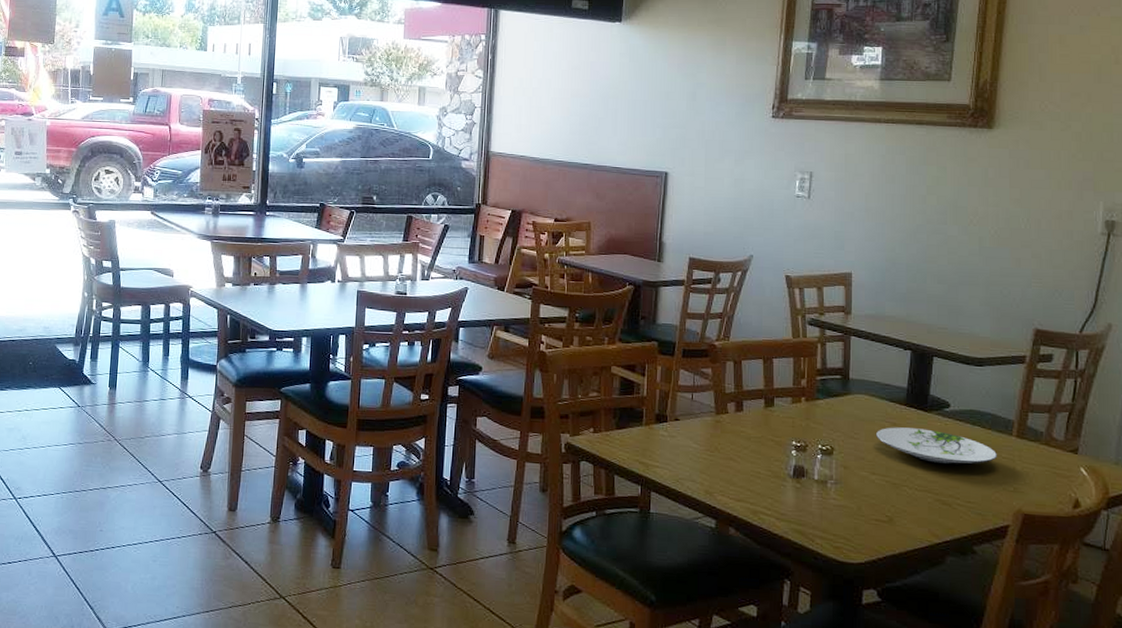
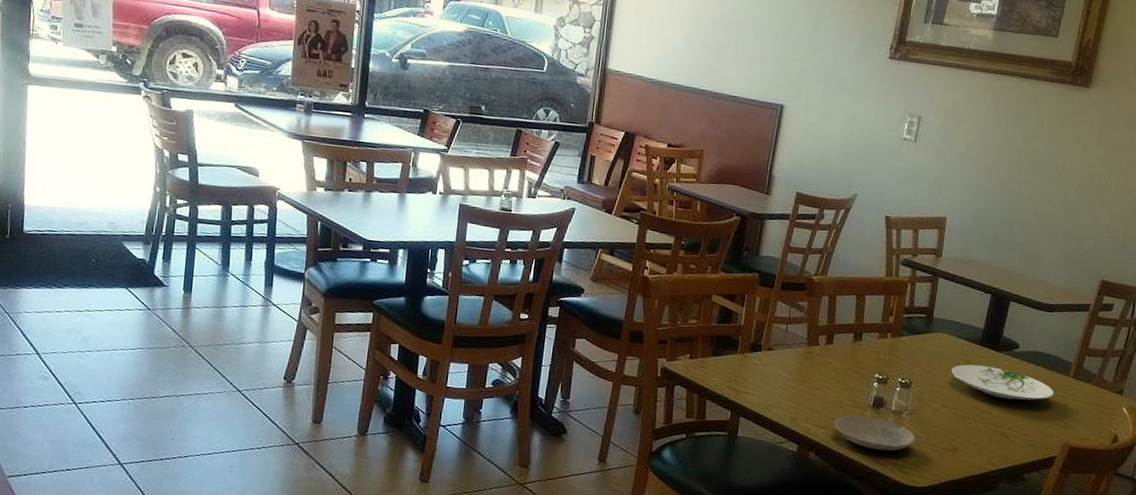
plate: none [753,486,845,525] -> present [834,415,916,451]

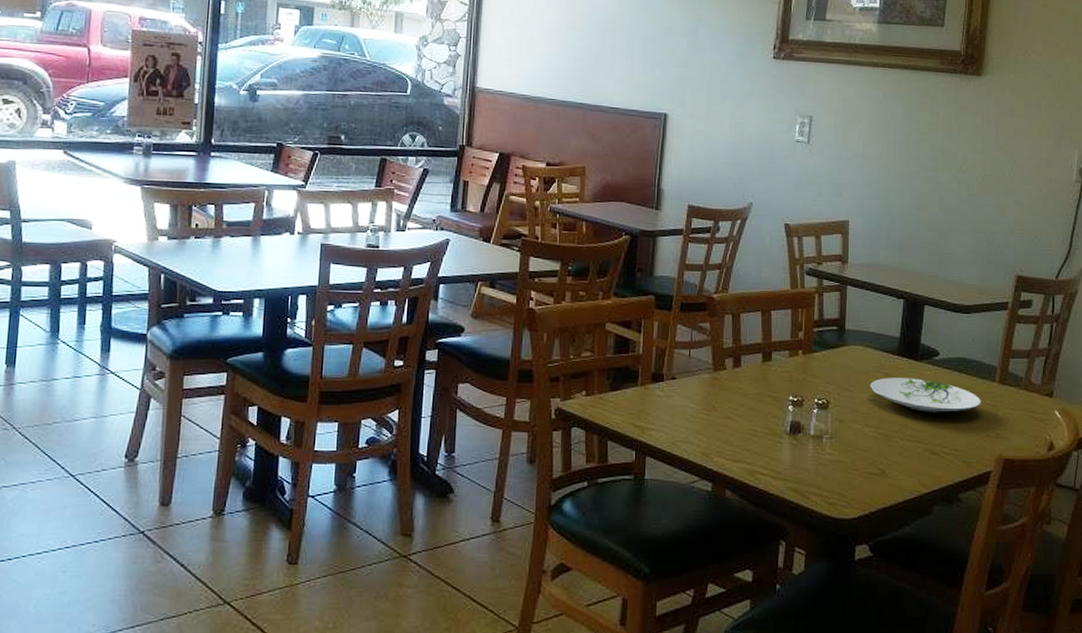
plate: present [834,415,916,451] -> none [749,444,839,482]

